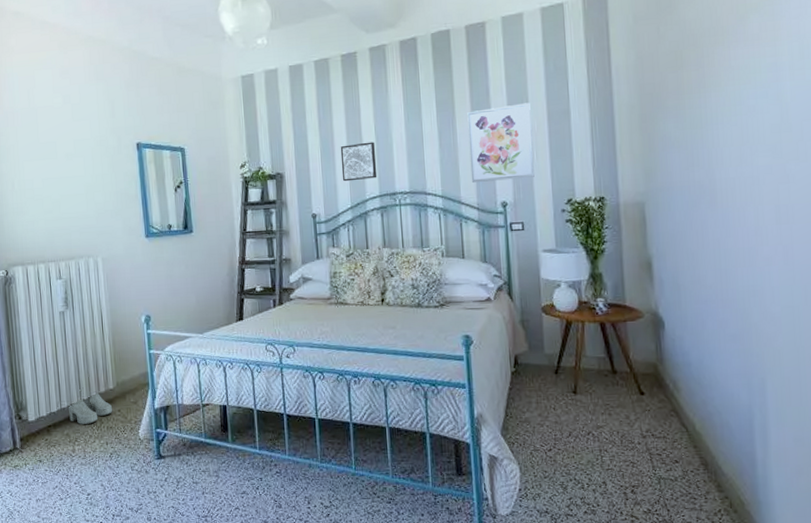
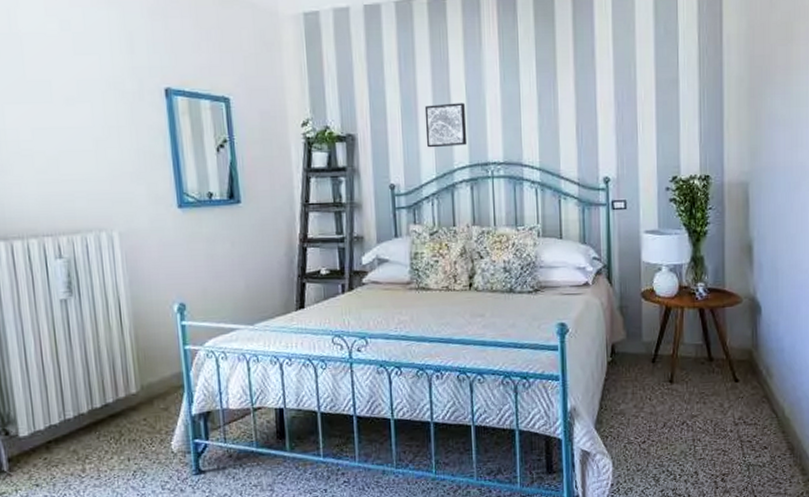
boots: present [68,387,113,424] -> none [74,393,137,438]
wall art: present [467,103,535,183] -> none [570,68,639,155]

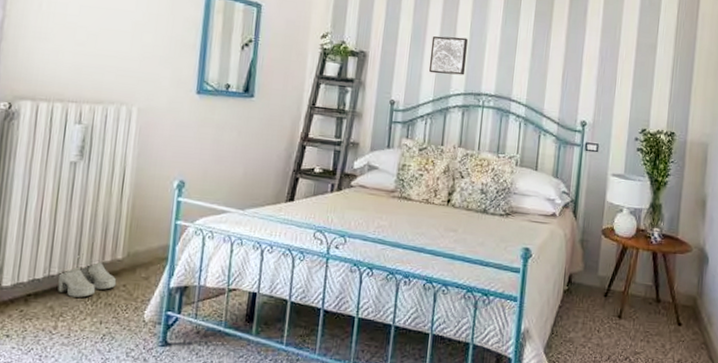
boots: none [74,393,137,438] -> present [58,253,117,298]

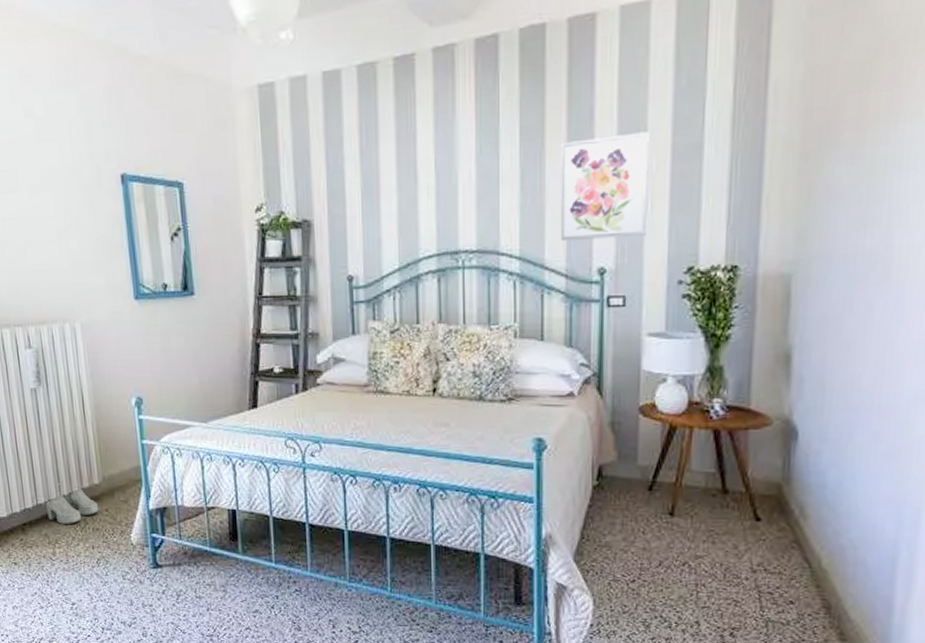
wall art: present [428,36,468,76] -> none [387,181,435,234]
wall art: none [556,27,623,102] -> present [560,132,649,241]

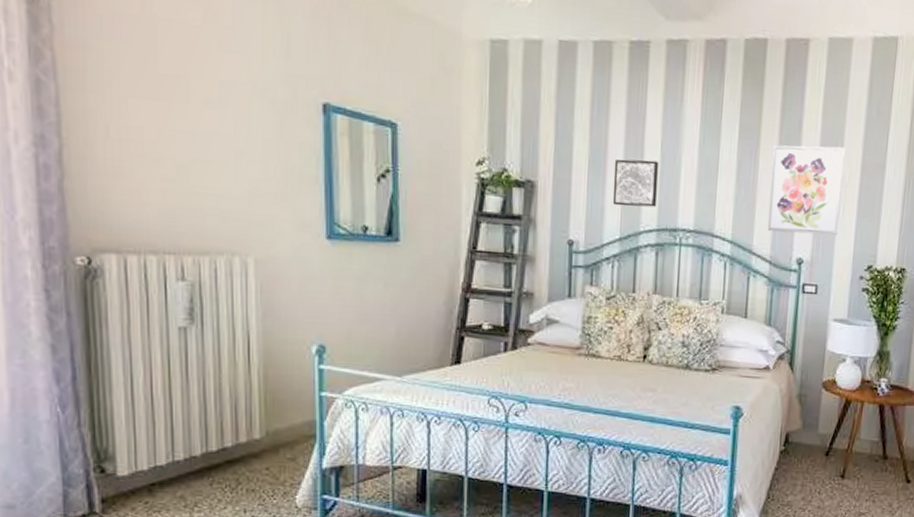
boots: present [45,481,99,524] -> none [185,434,258,484]
wall art: none [387,181,435,234] -> present [612,159,659,208]

